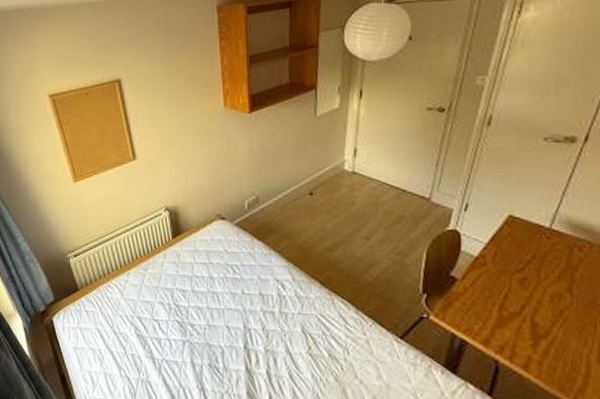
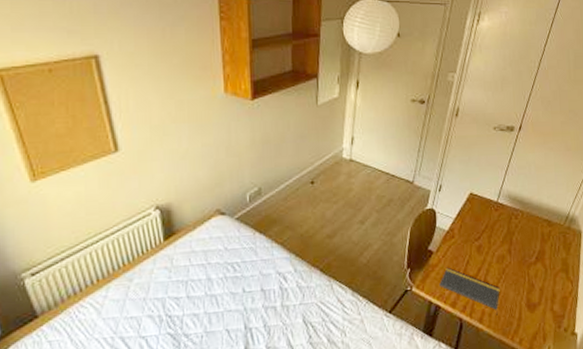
notepad: none [466,298,555,364] -> present [439,267,500,314]

